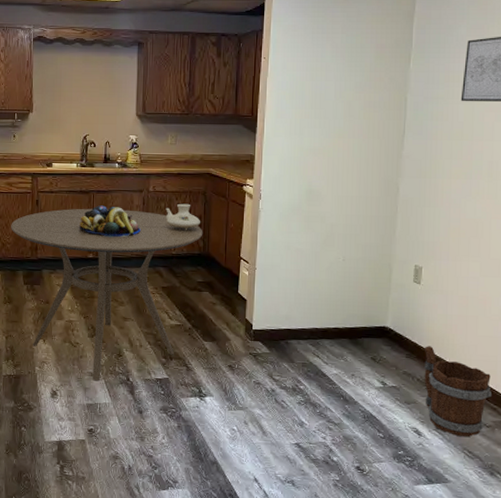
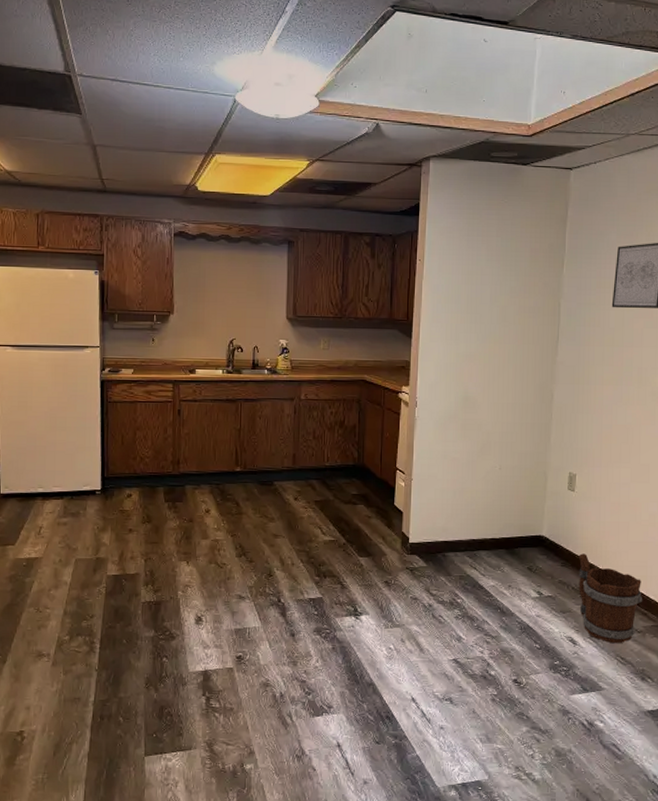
dining table: present [11,208,203,380] -> none [150,418,358,603]
fruit bowl: present [80,205,141,238] -> none [226,415,292,449]
pitcher: present [165,203,200,230] -> none [318,412,354,440]

